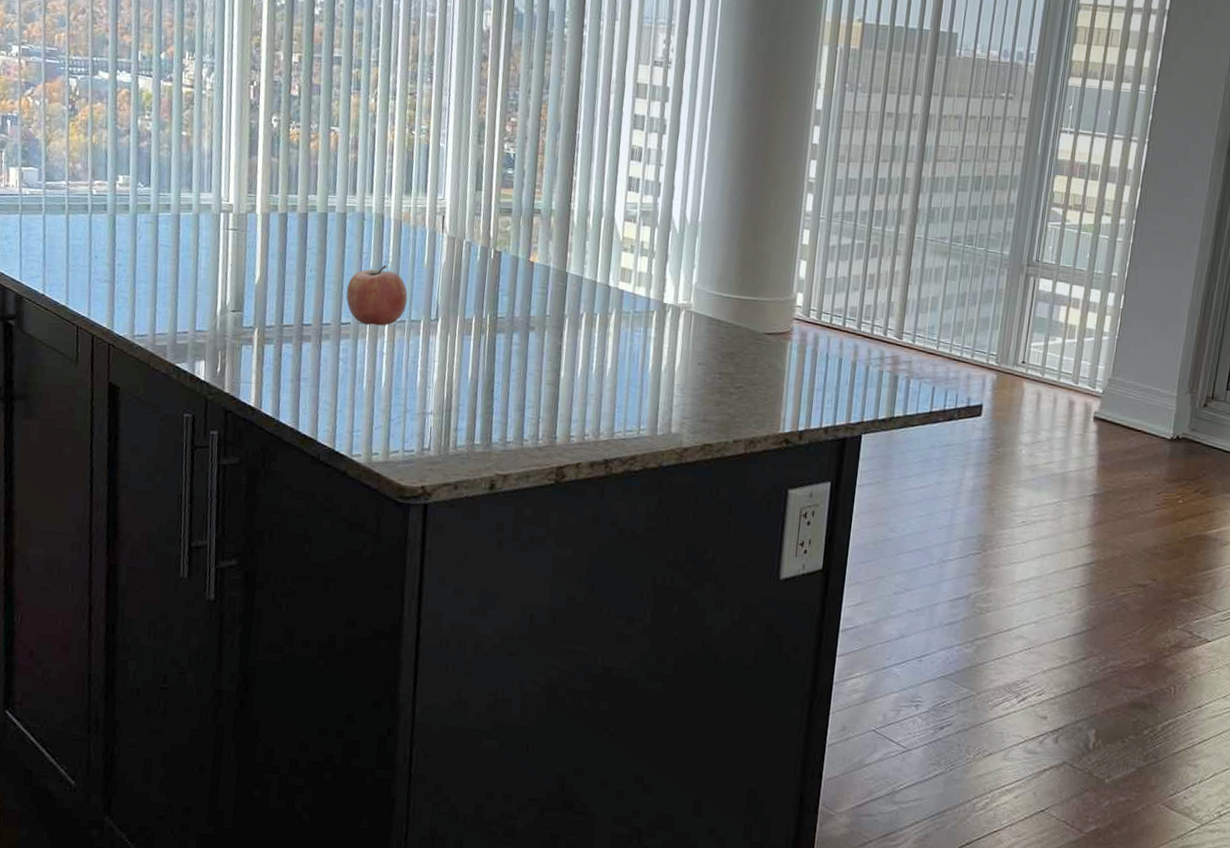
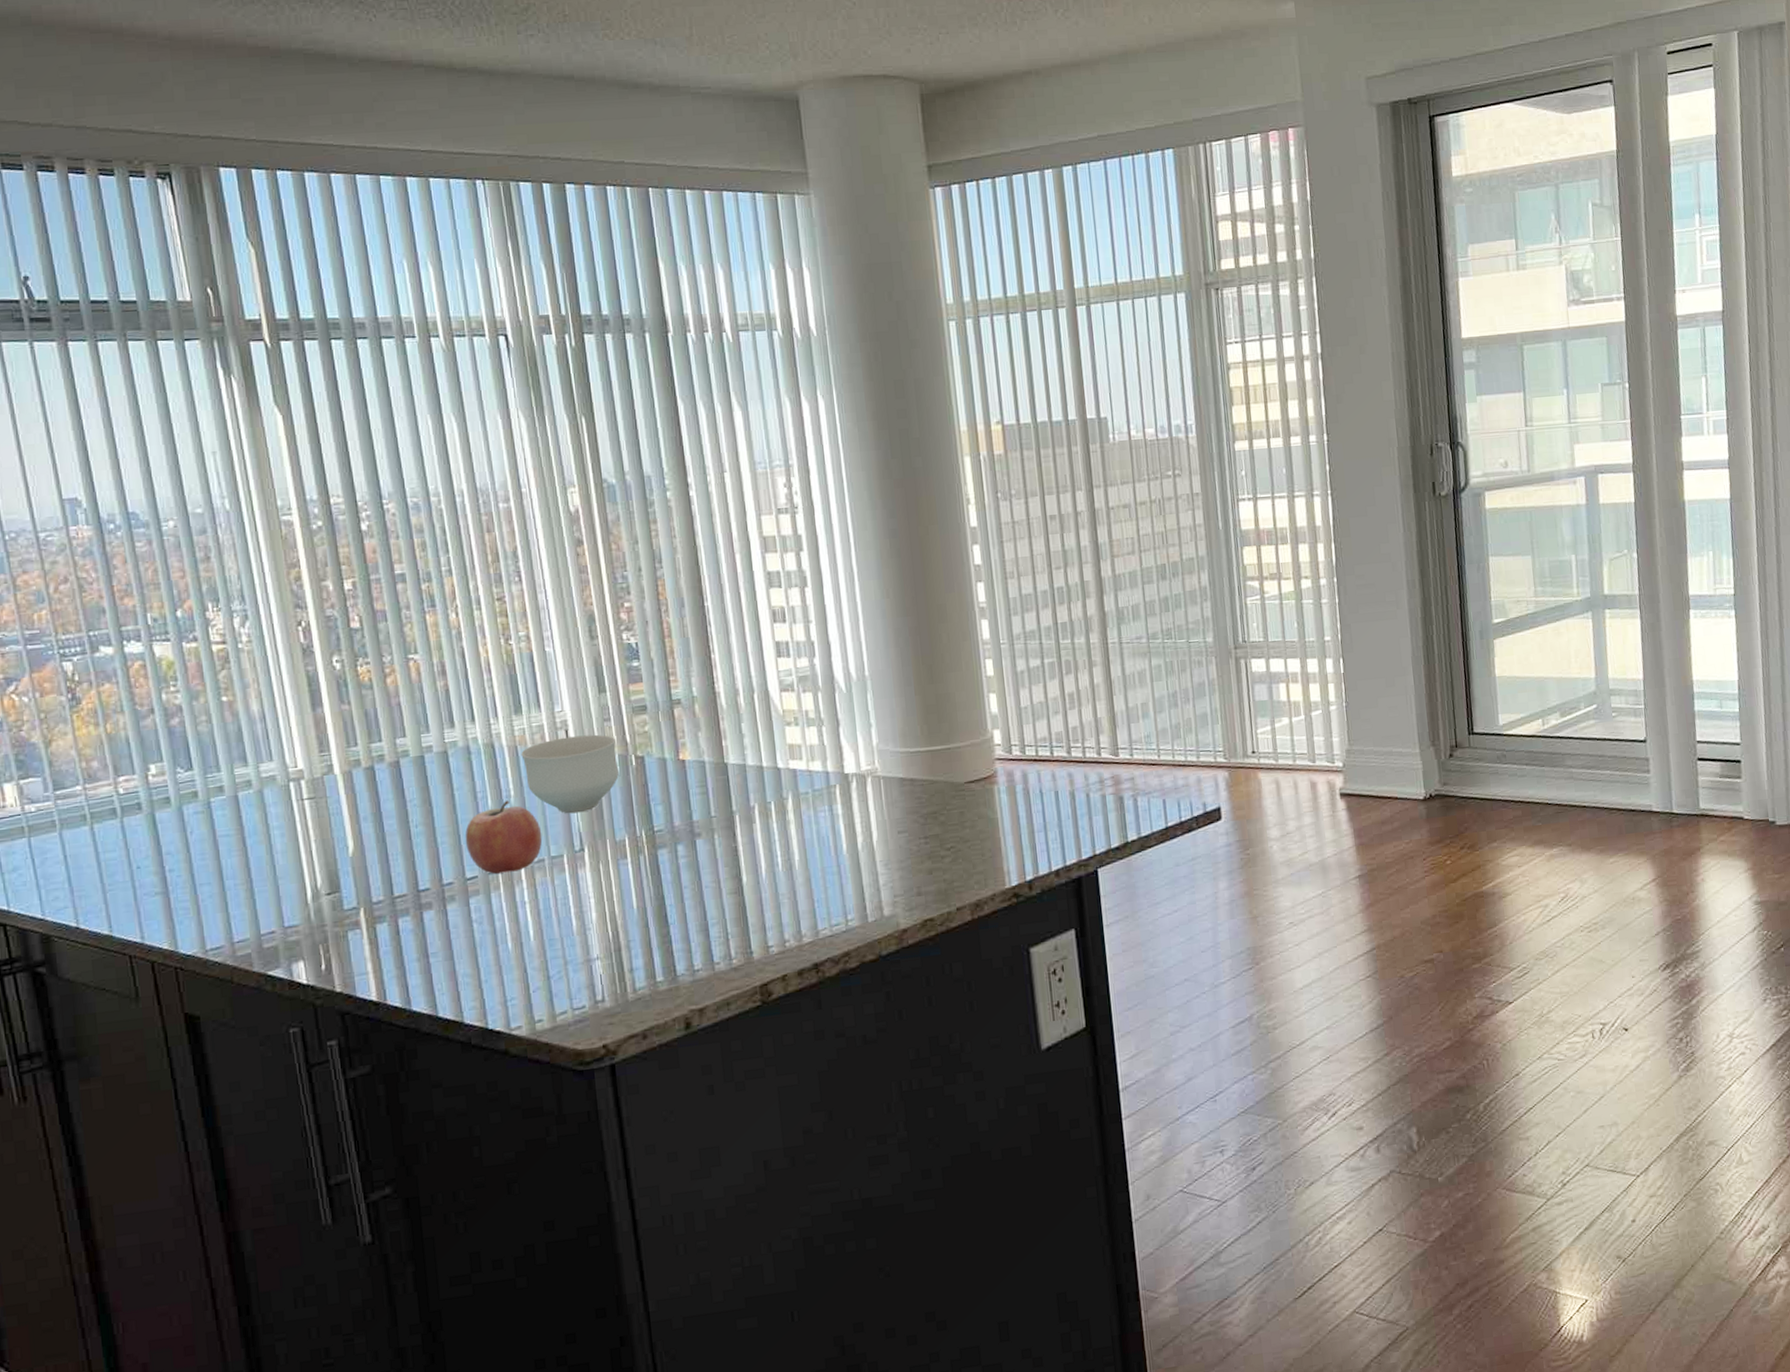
bowl: none [403,221,481,289] -> present [521,734,620,814]

